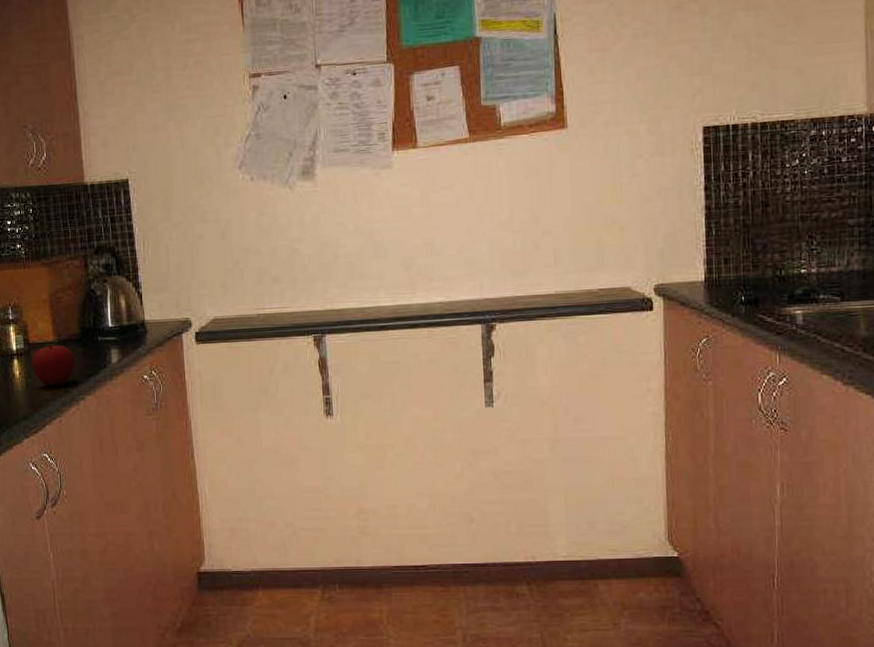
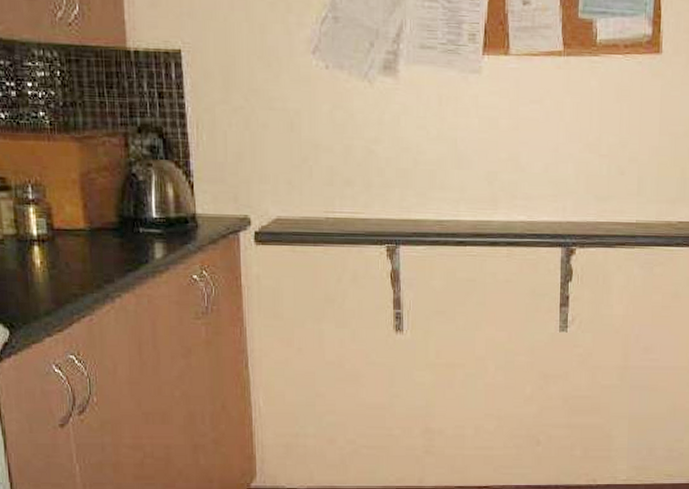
fruit: present [31,343,75,386] -> none [56,230,111,279]

